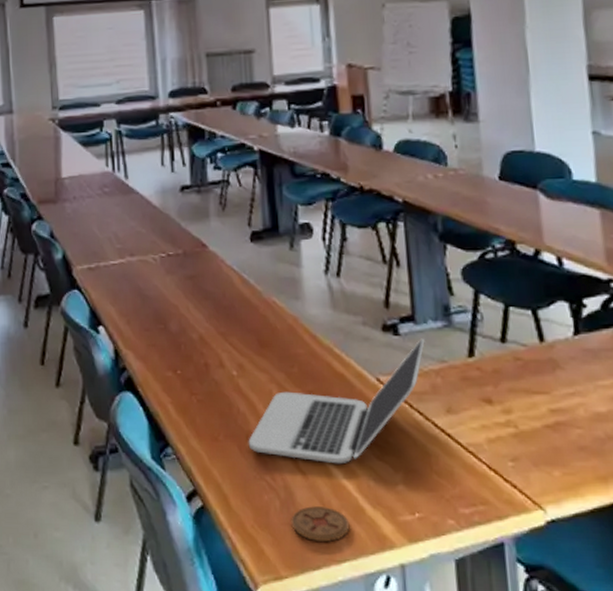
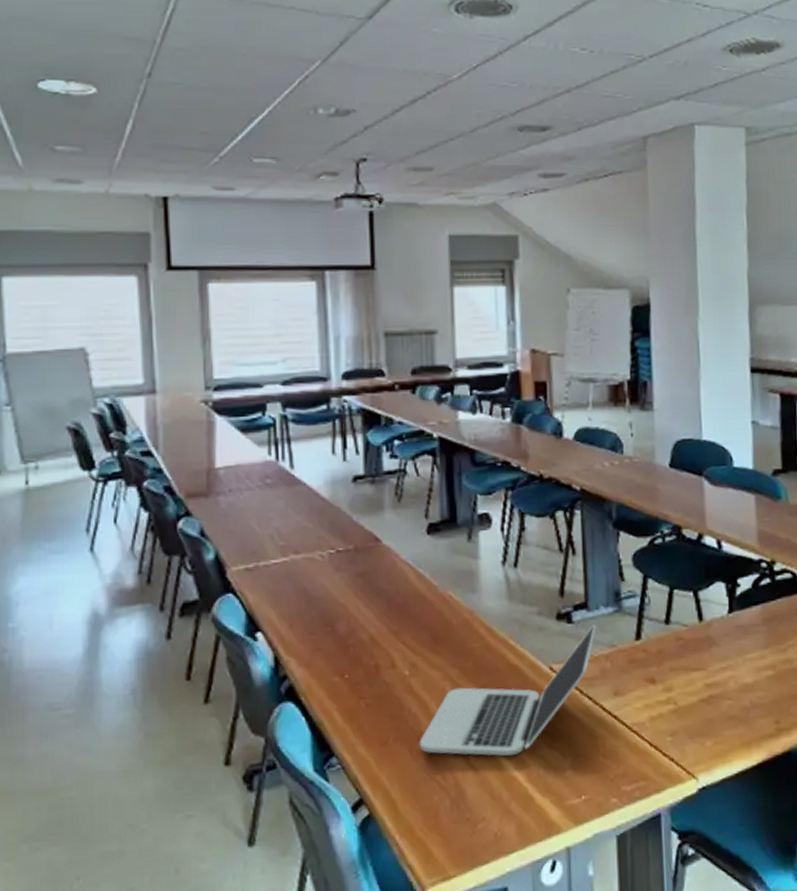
coaster: present [291,506,350,542] -> none [461,800,519,836]

